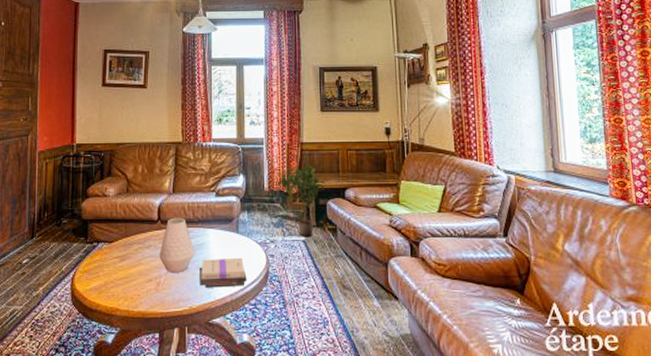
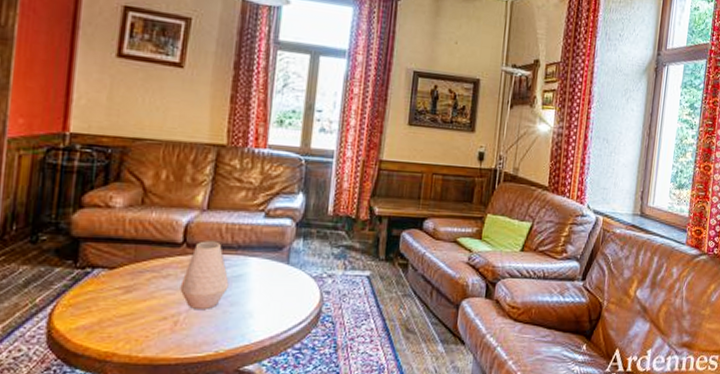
books: present [200,257,247,288] -> none [232,293,294,329]
potted plant: present [277,165,325,237] -> none [344,188,402,273]

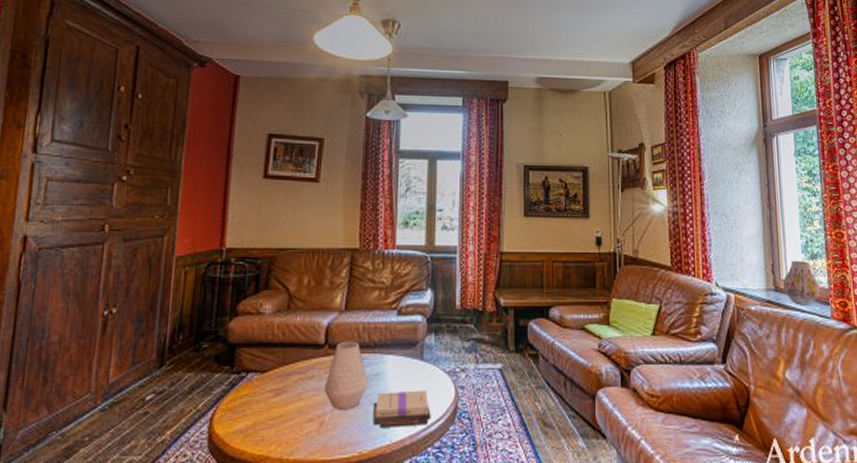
books: none [232,293,294,329] -> present [373,390,431,428]
vase: none [648,188,681,232] -> present [782,260,820,306]

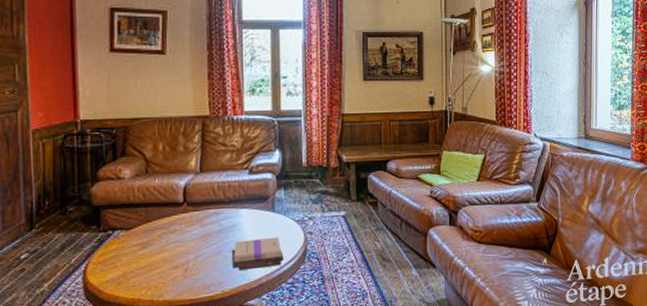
vase: present [324,341,368,409] -> none [186,198,226,257]
vase: present [782,260,820,306] -> none [592,111,623,150]

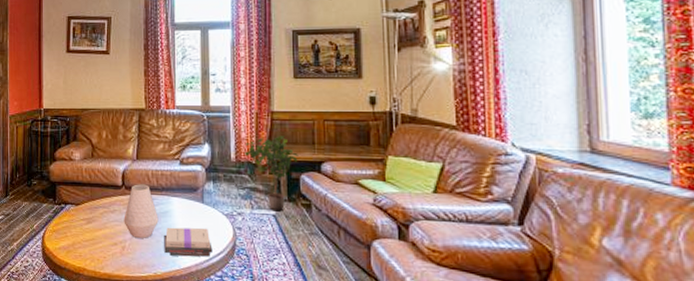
vase: none [186,198,226,257] -> present [124,184,159,238]
potted plant: none [316,137,366,212] -> present [244,135,298,212]

